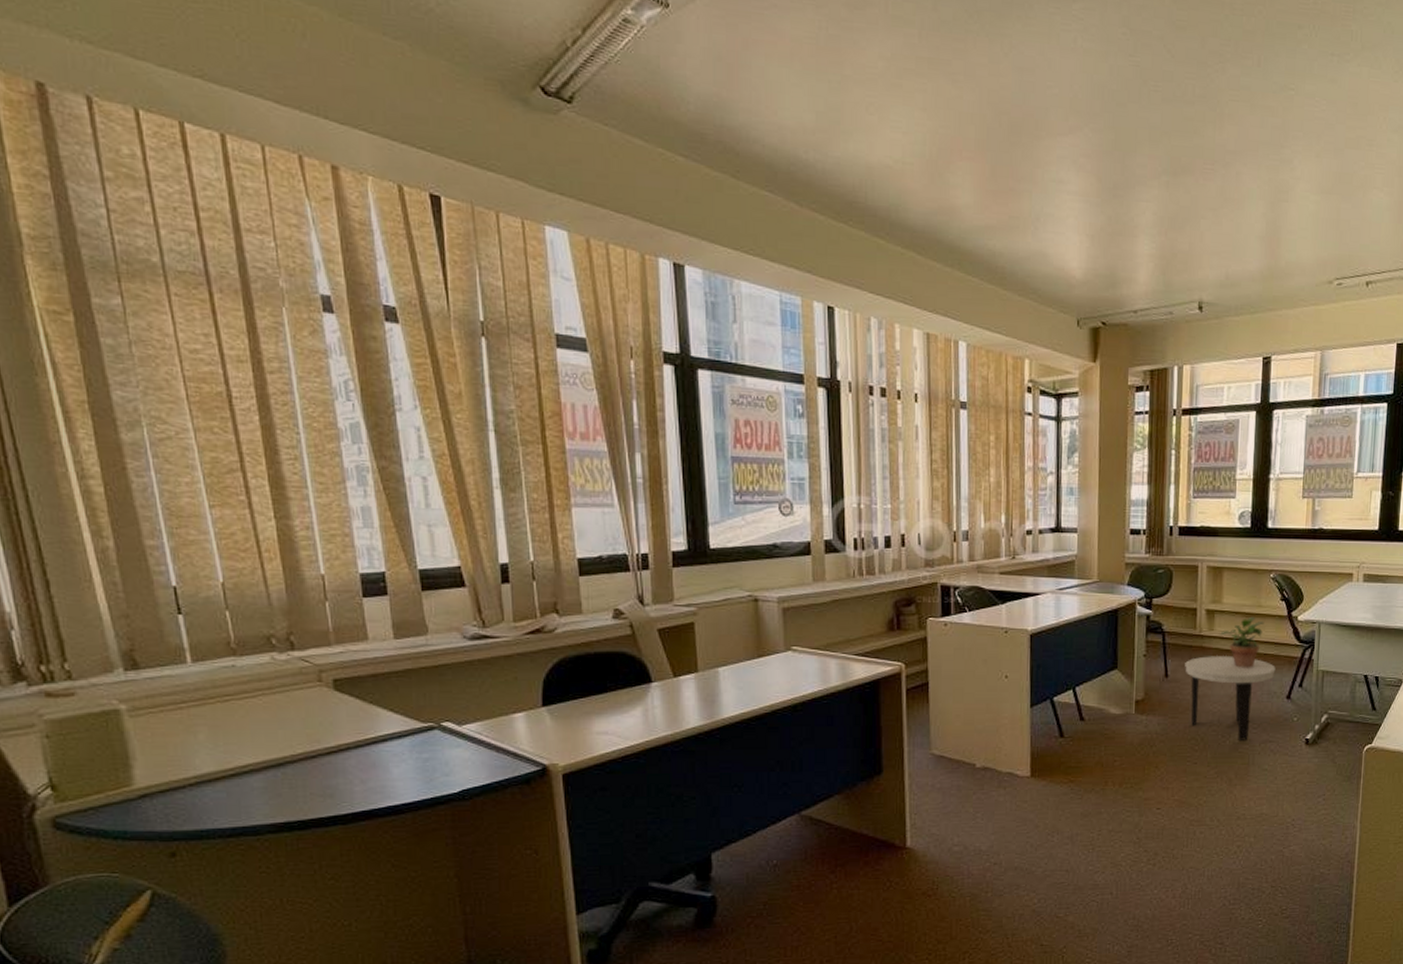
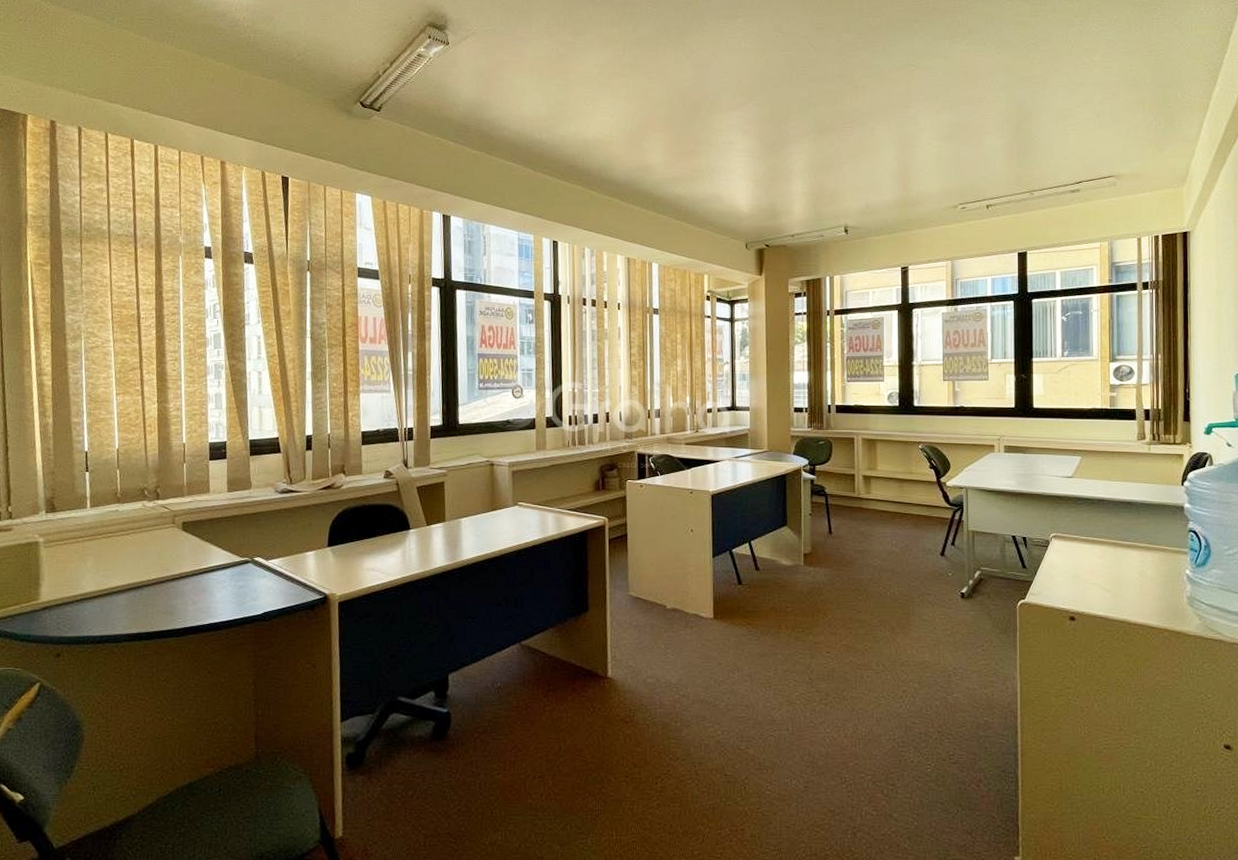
side table: present [1185,656,1276,740] -> none [846,516,929,592]
potted plant: present [1220,616,1264,668] -> none [876,482,916,527]

